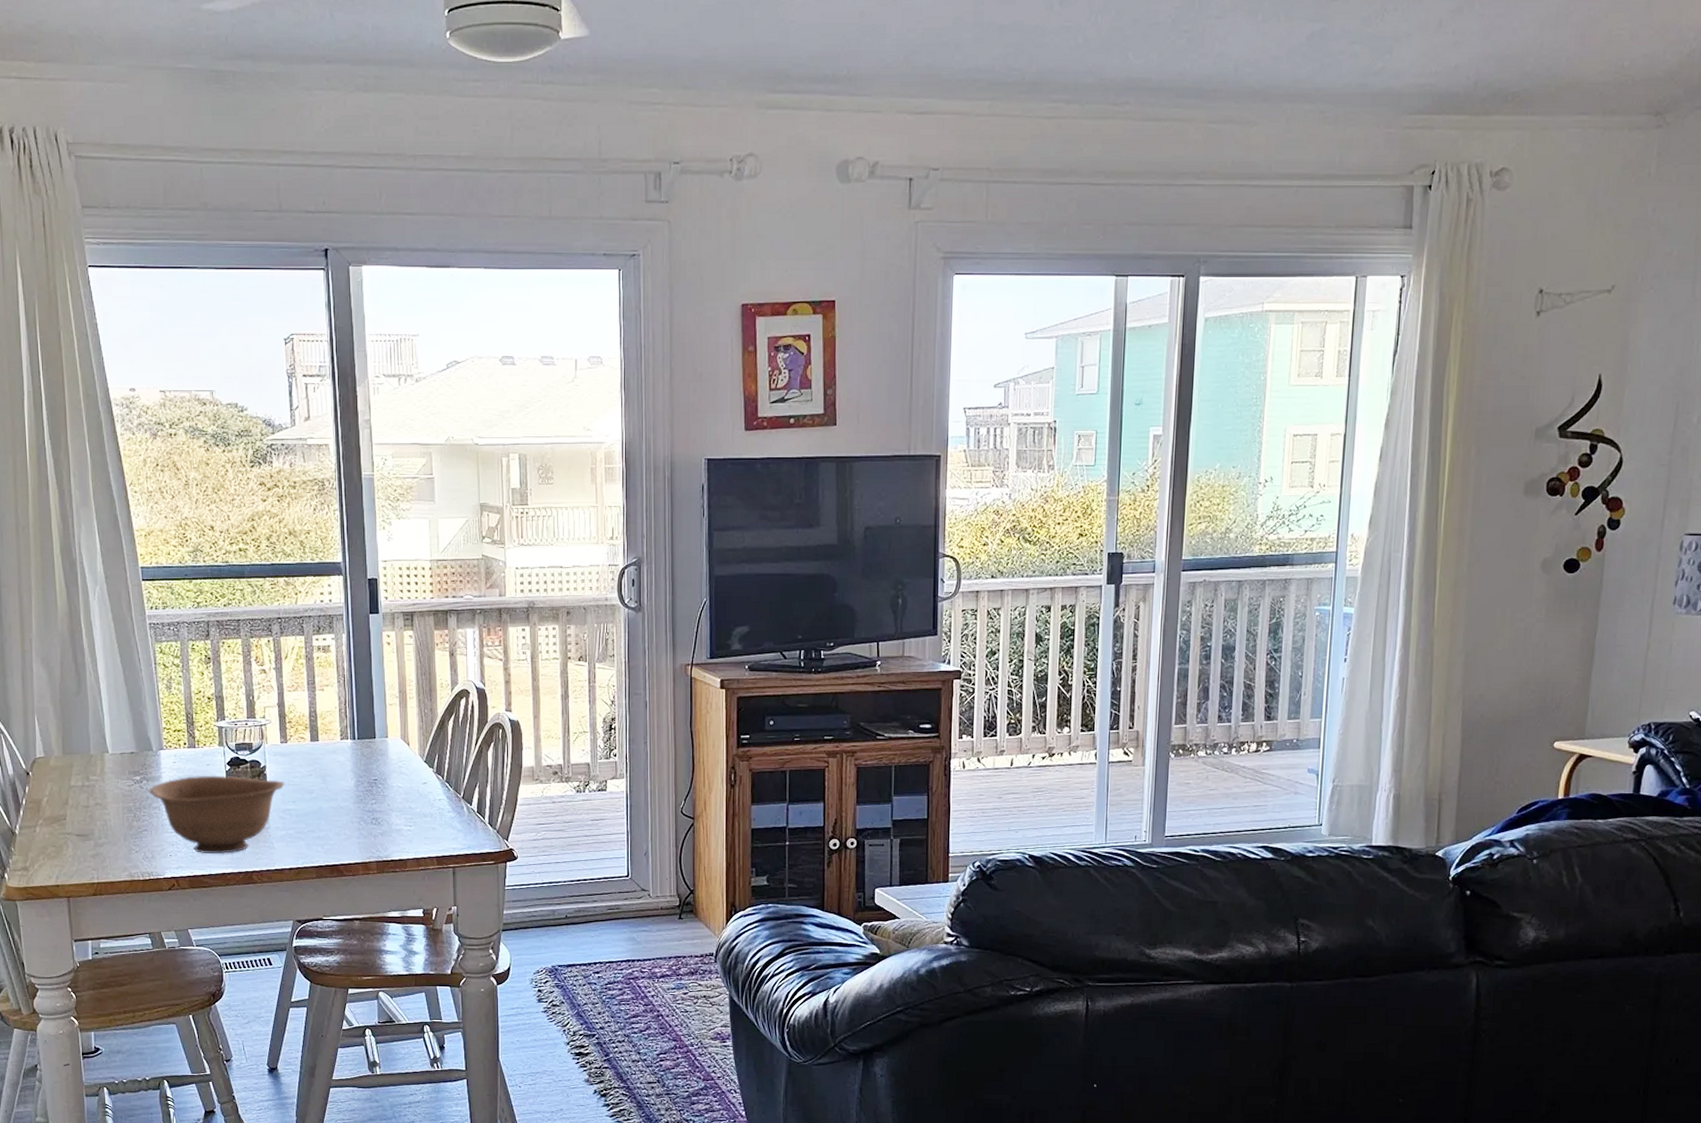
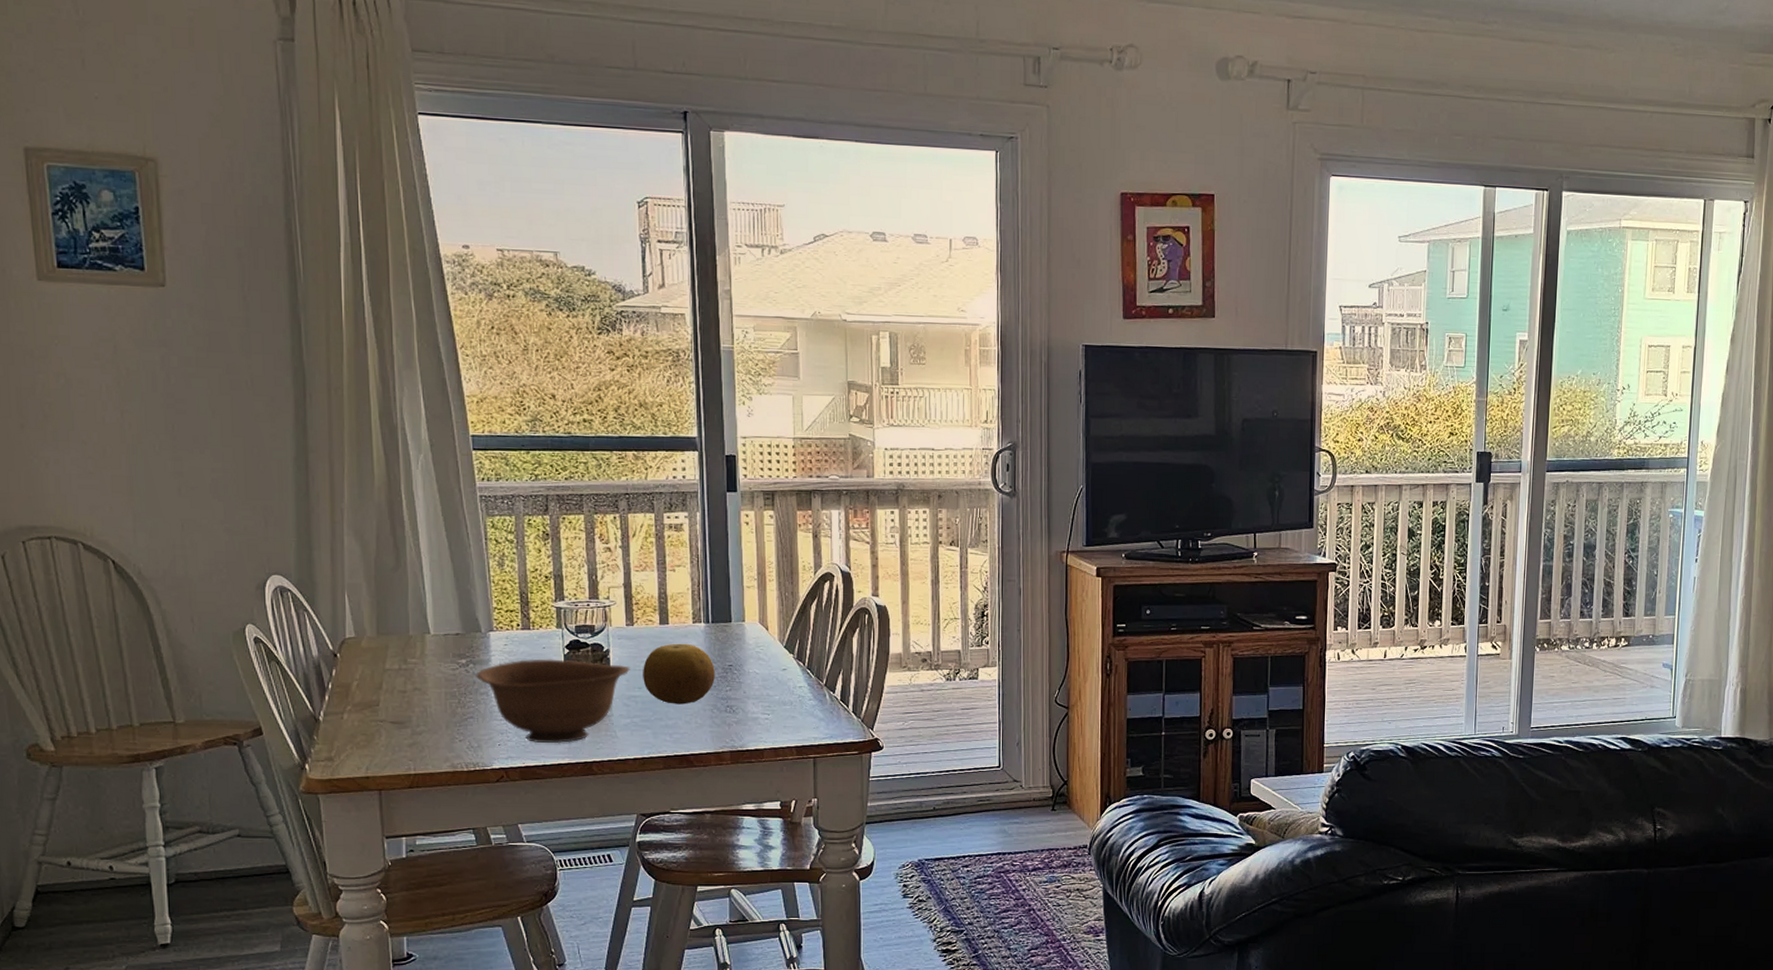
fruit: none [296,759,361,817] -> present [643,643,715,705]

